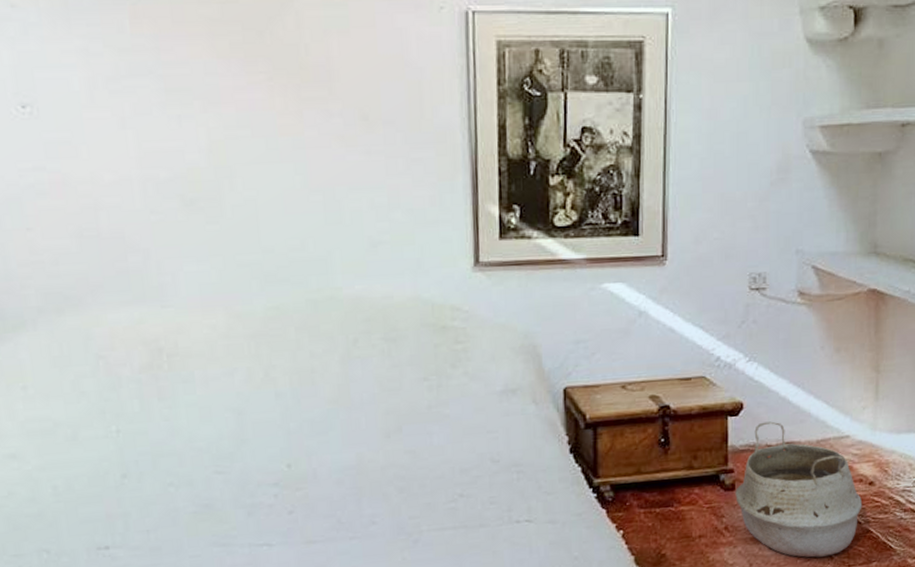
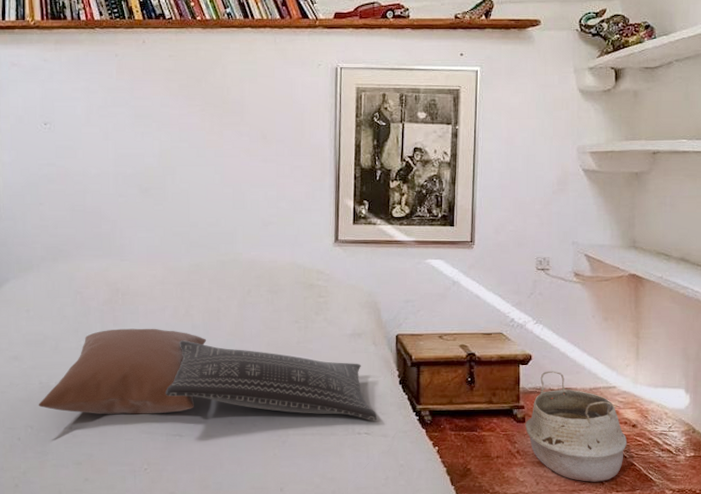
cushion: none [54,400,299,526] -> present [38,328,207,416]
pillow: none [243,414,542,504] -> present [166,340,377,421]

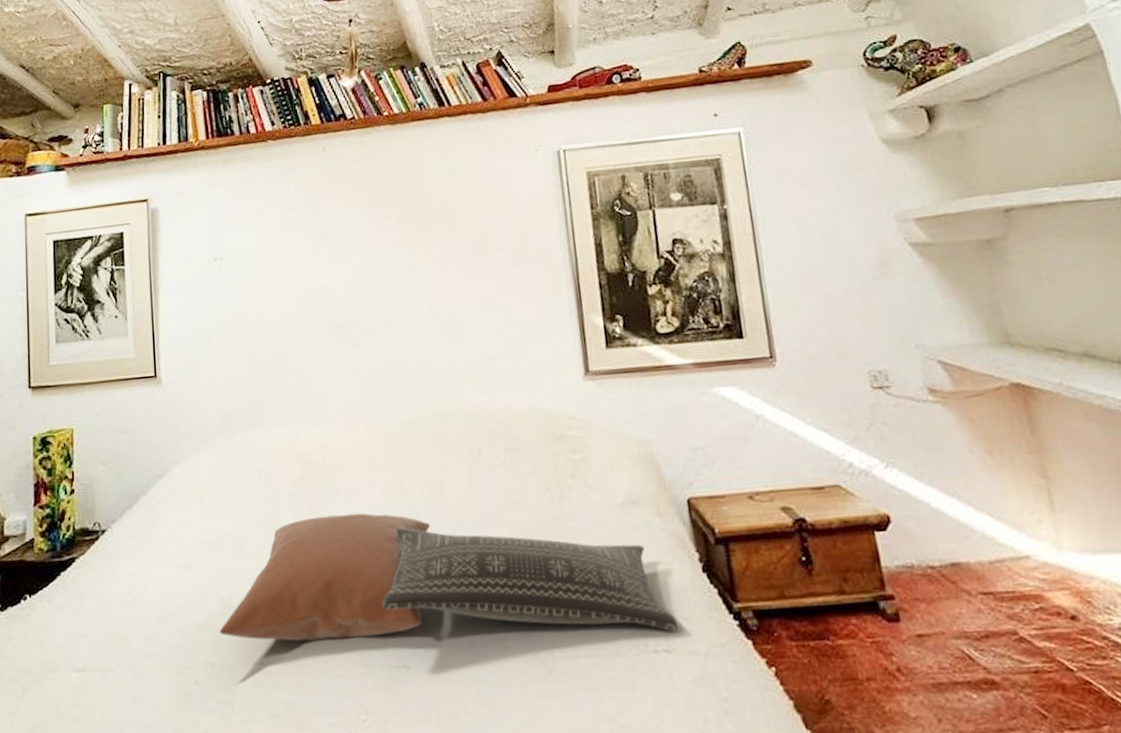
woven basket: present [525,371,628,482] -> none [901,537,1070,715]

